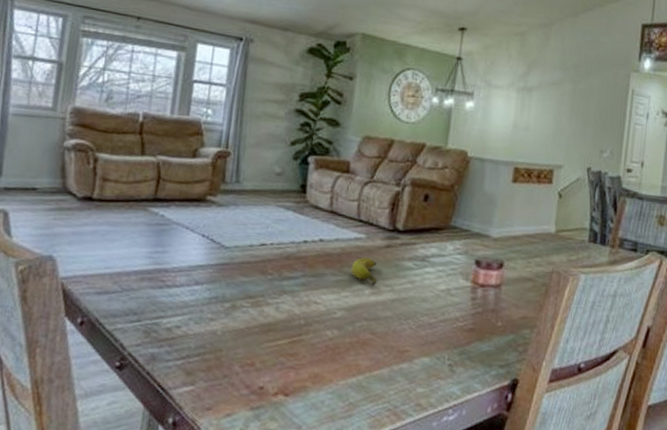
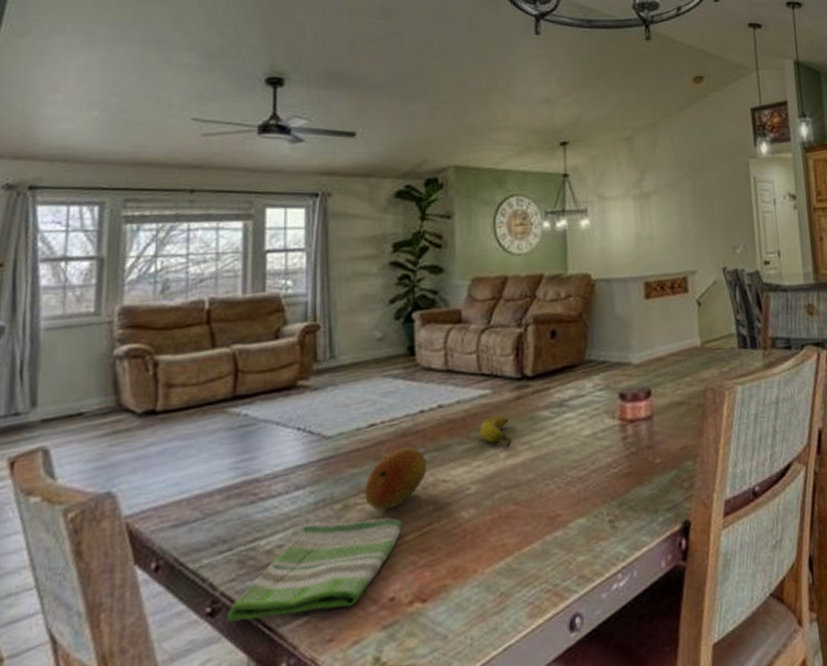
dish towel: none [130,314,278,387] -> present [226,517,404,622]
fruit: none [250,268,305,317] -> present [365,447,428,511]

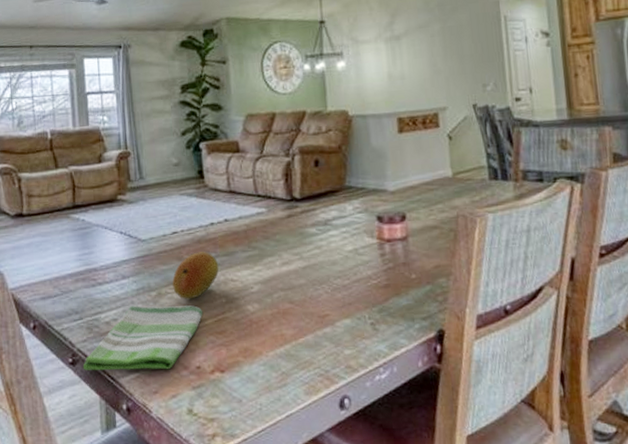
banana: present [479,415,511,447] -> none [258,230,285,256]

